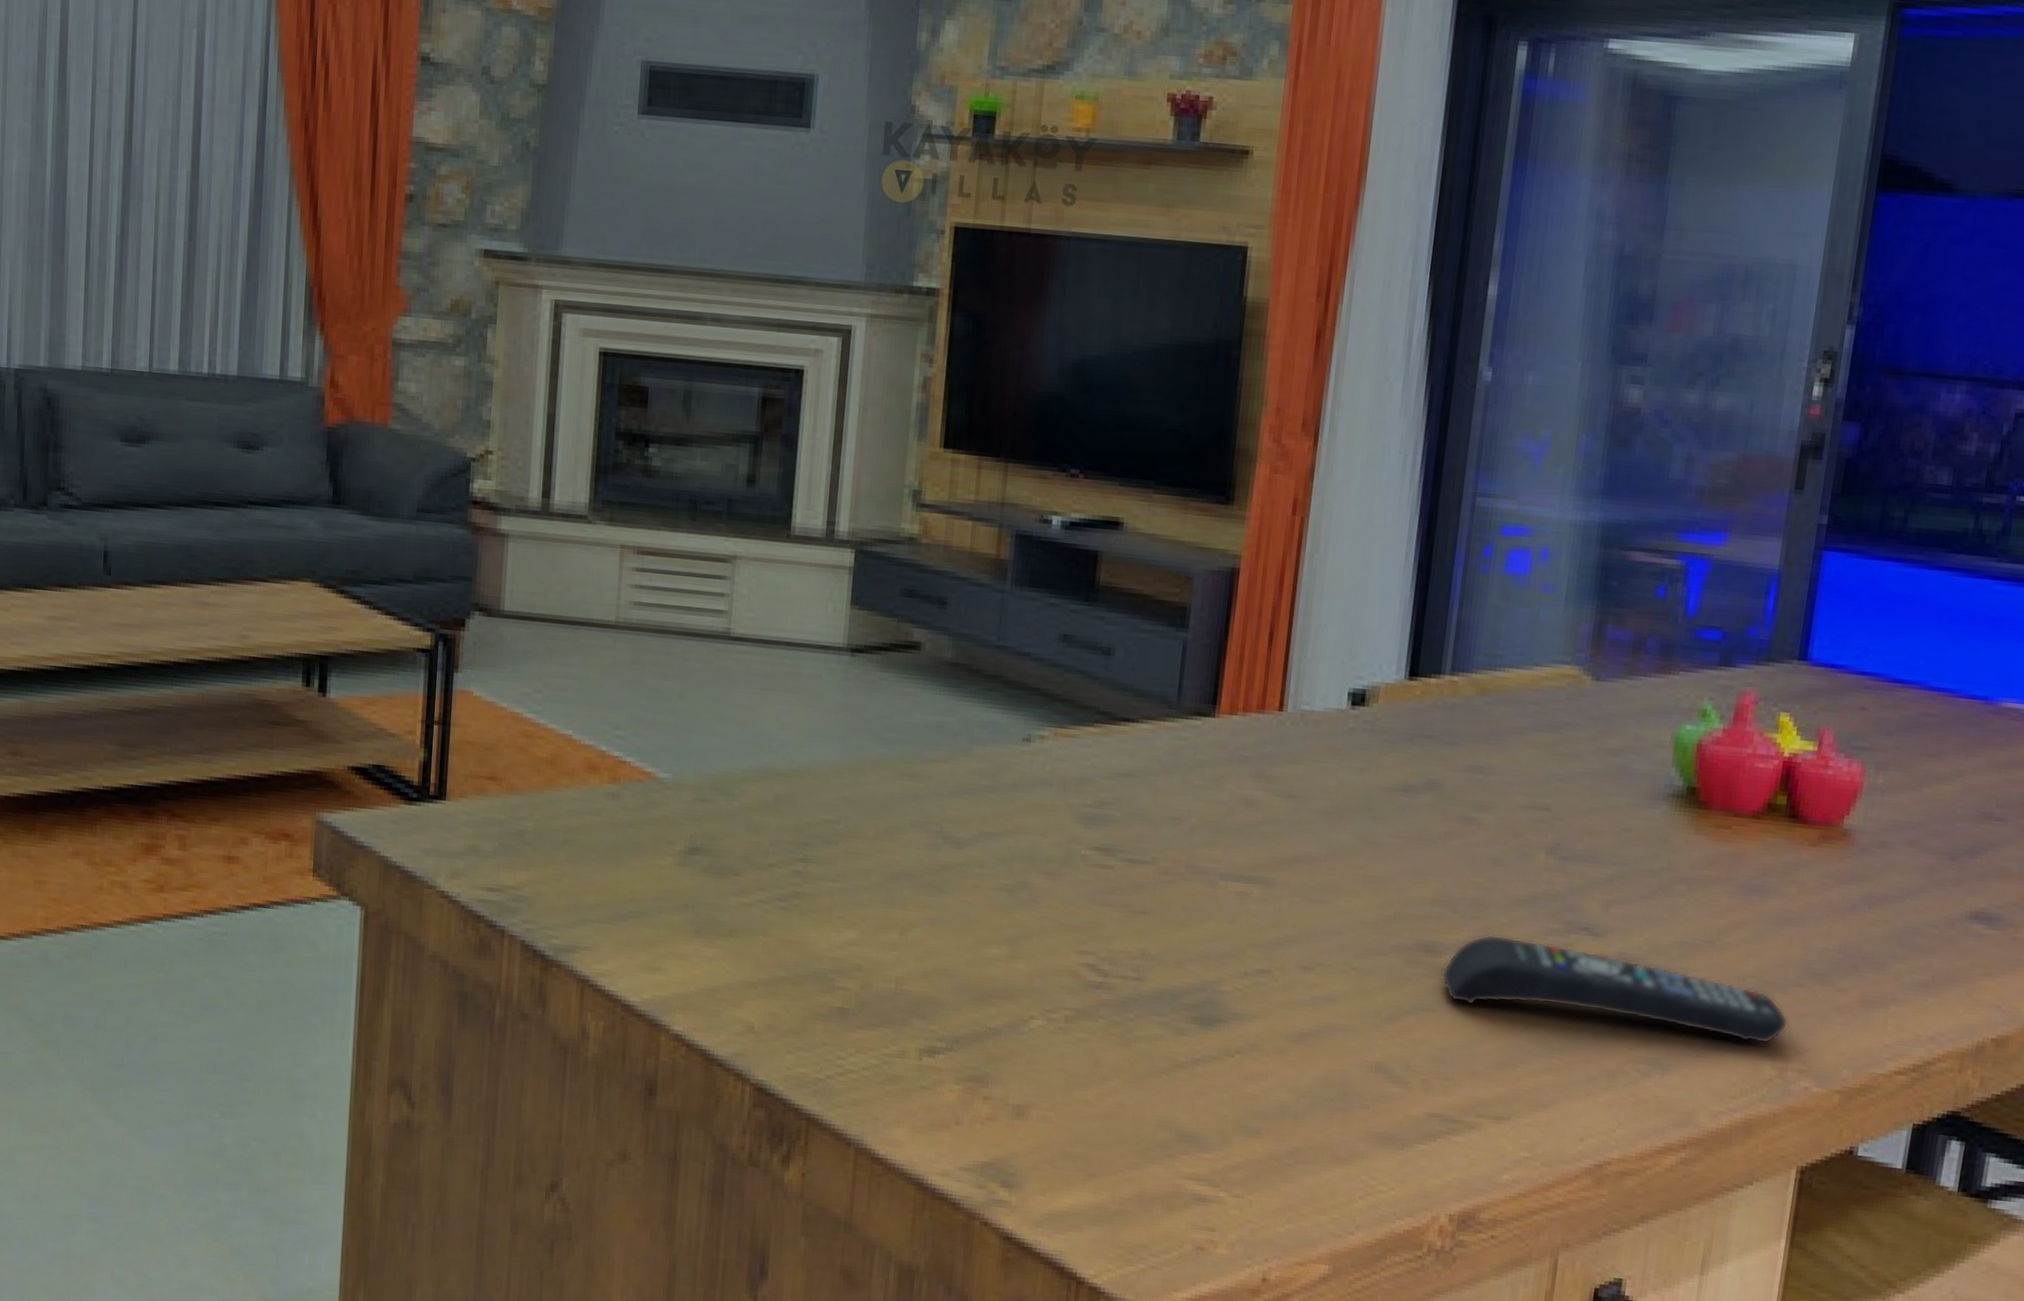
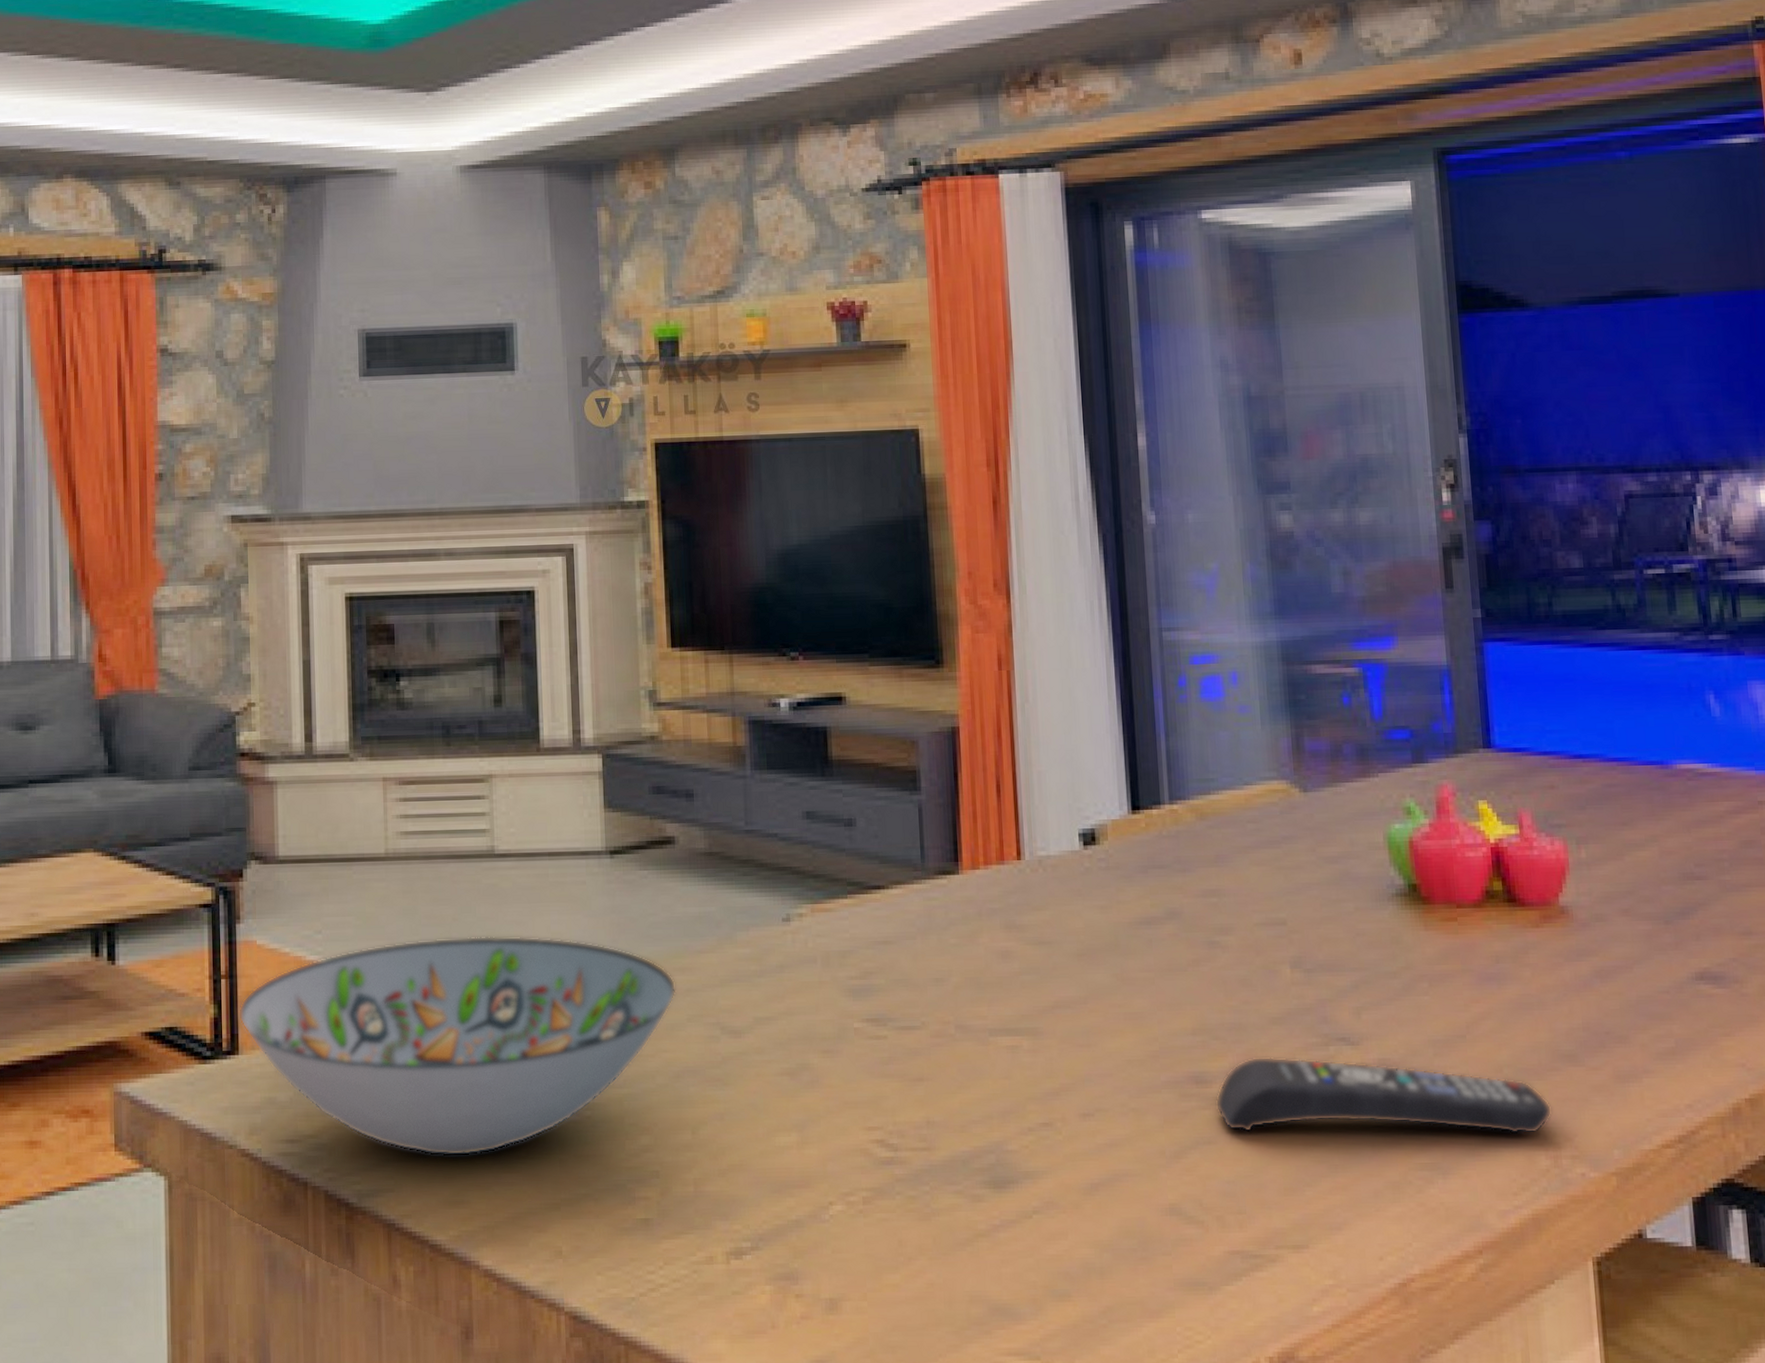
decorative bowl: none [449,712,903,926] -> present [239,935,676,1157]

